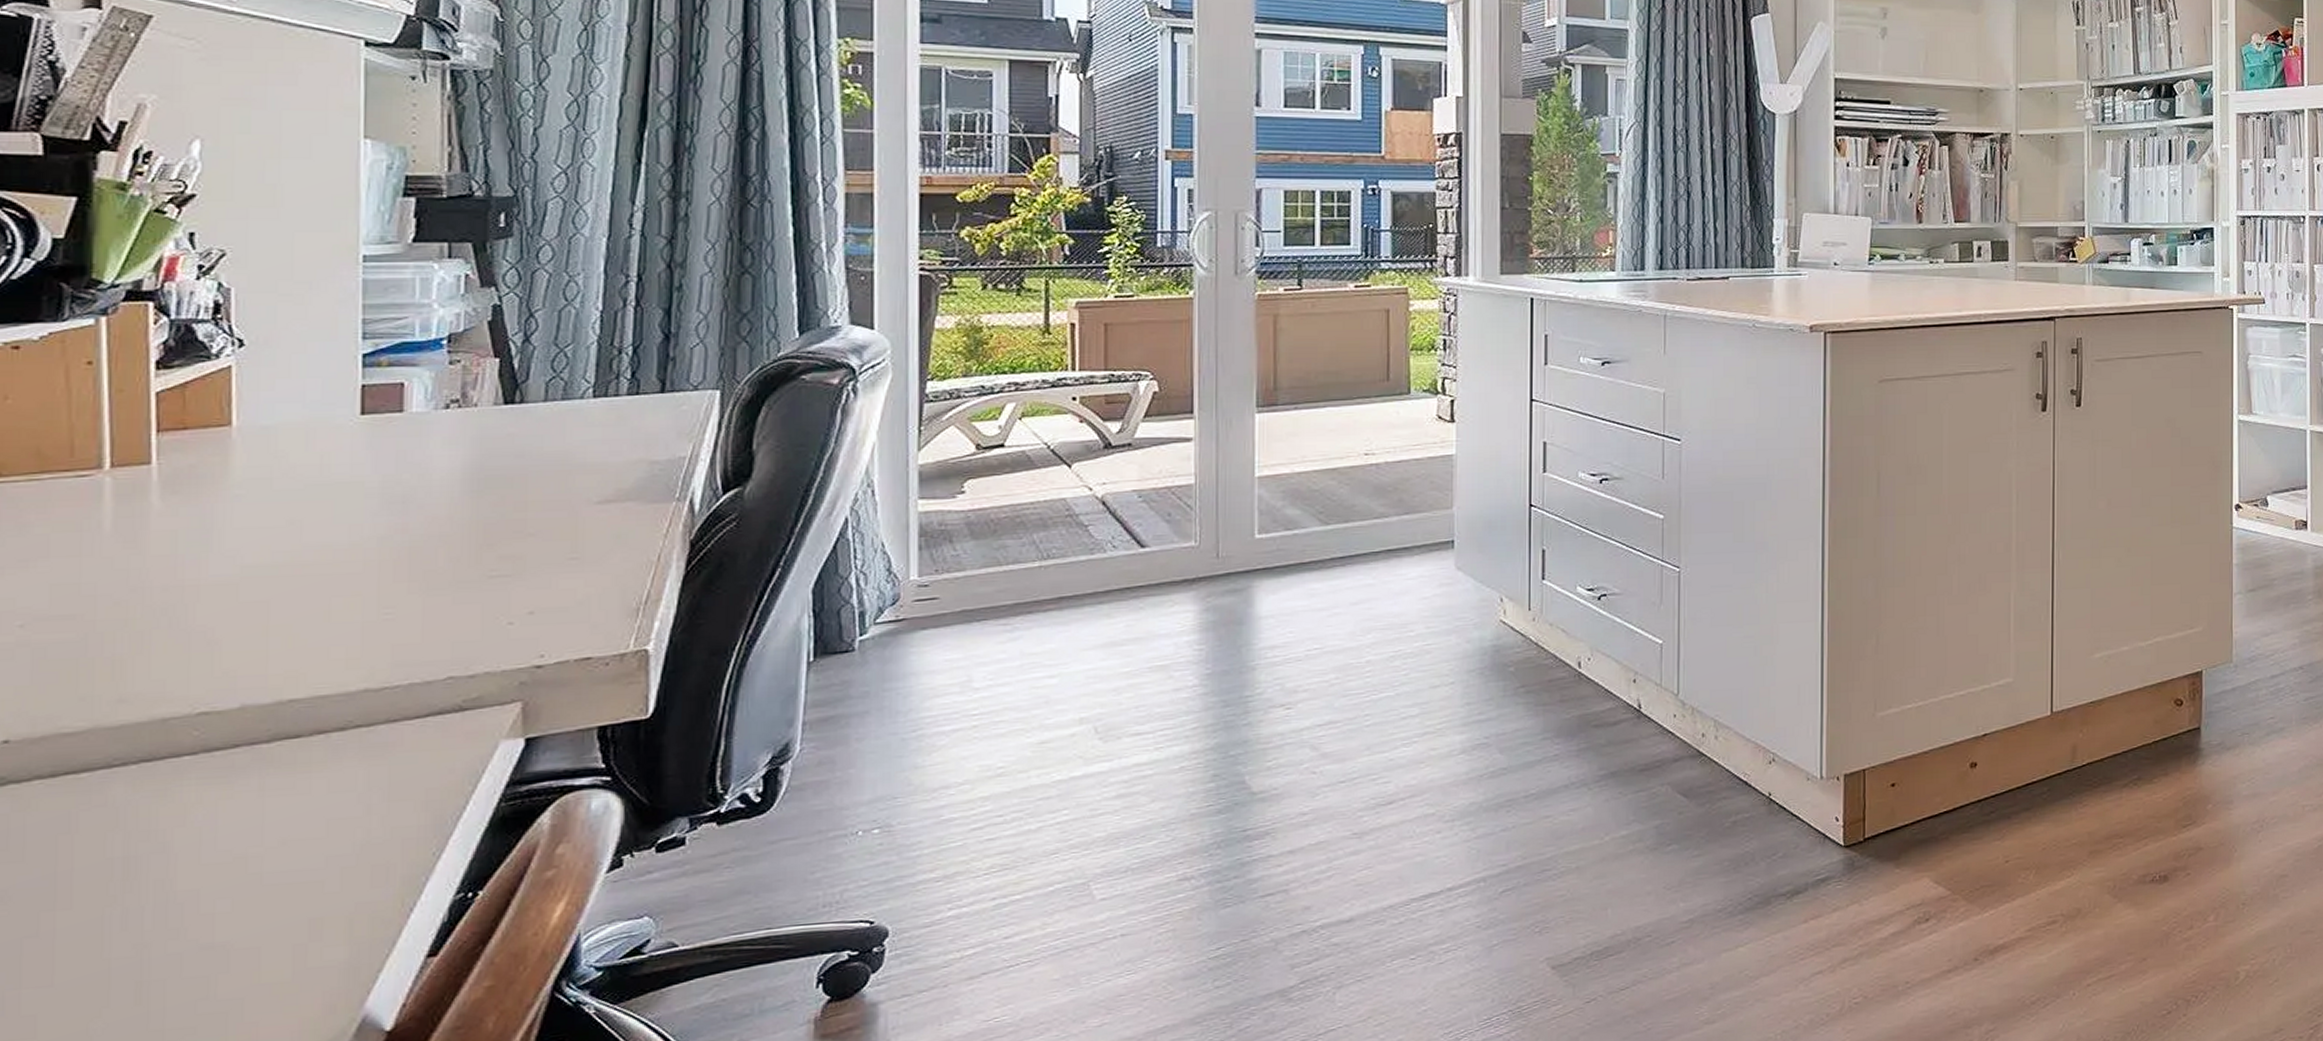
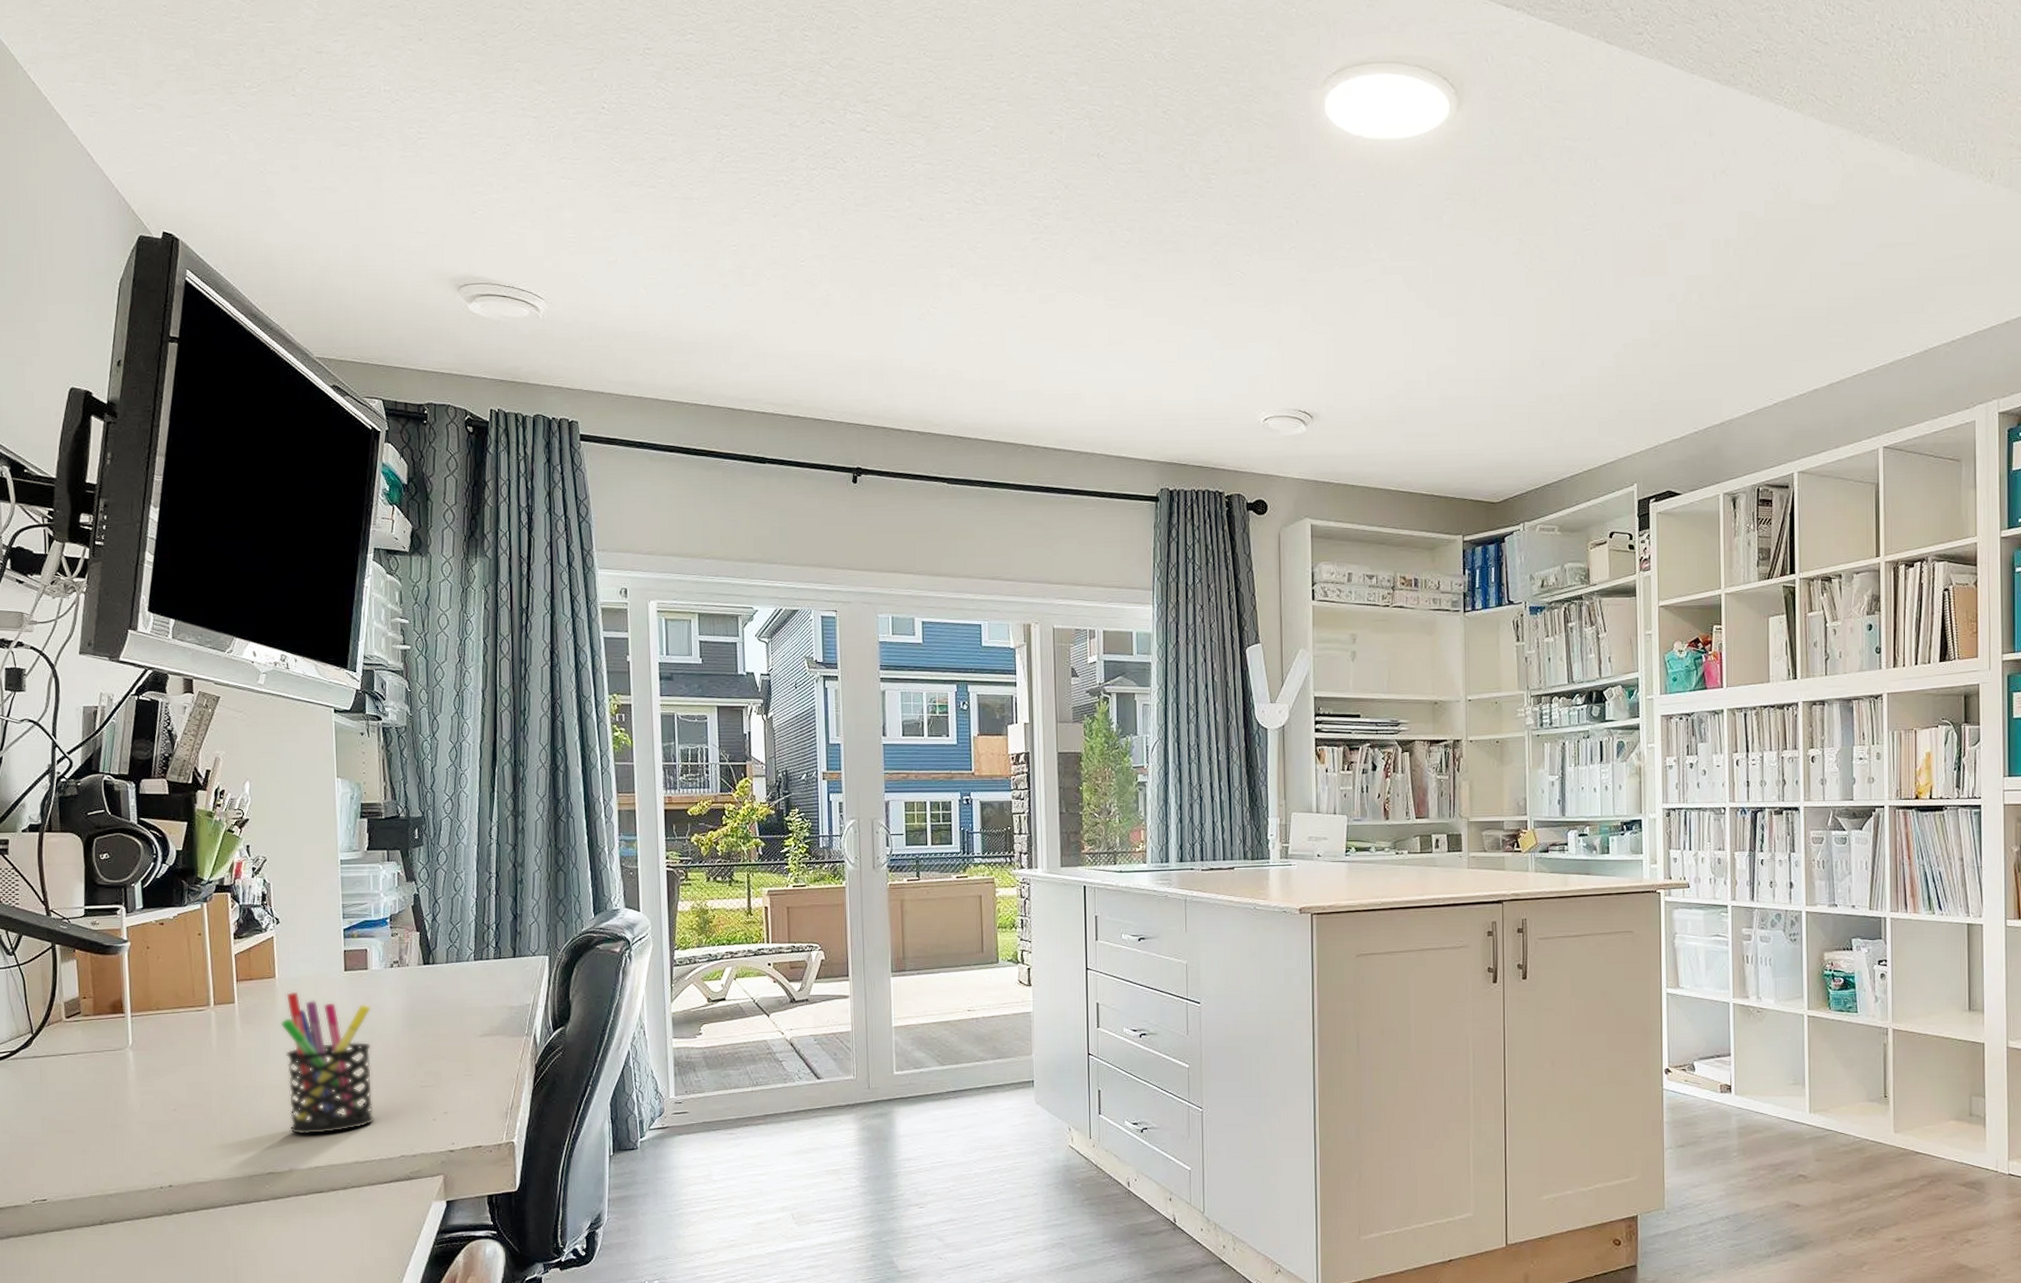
pen holder: none [236,445,407,655] -> present [280,991,374,1135]

